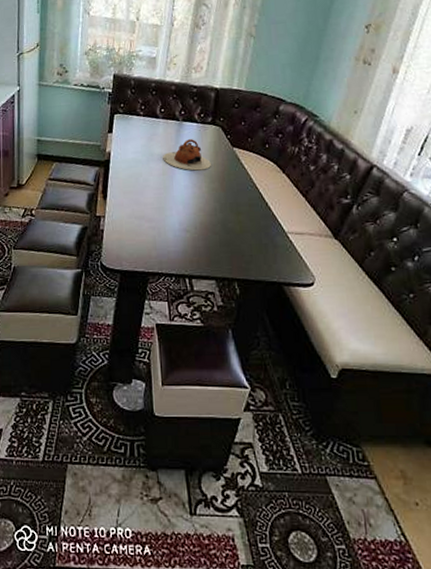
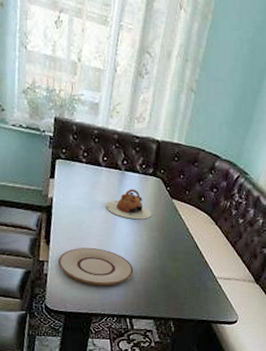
plate: none [114,201,193,242] -> present [58,247,134,286]

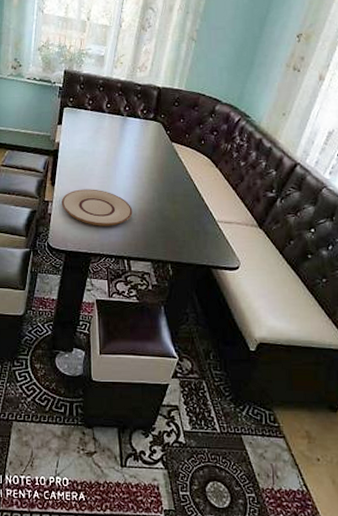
teapot: present [105,189,151,220] -> none [107,133,151,163]

